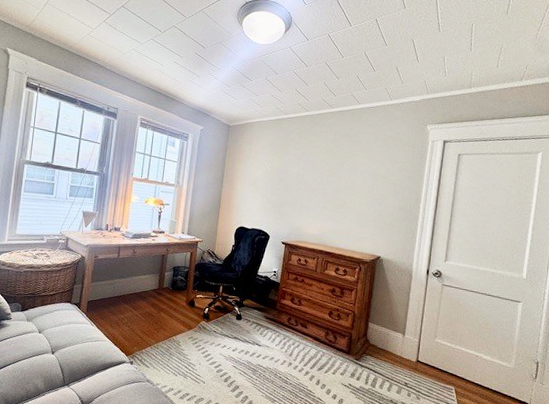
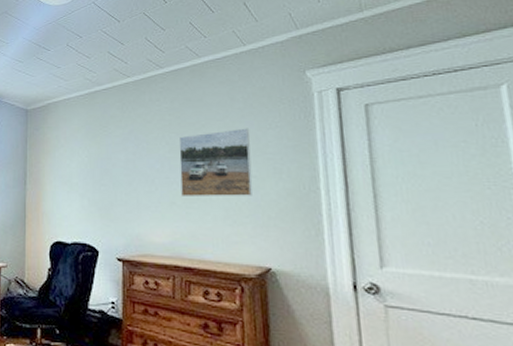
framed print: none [331,160,383,208] -> present [179,128,253,196]

